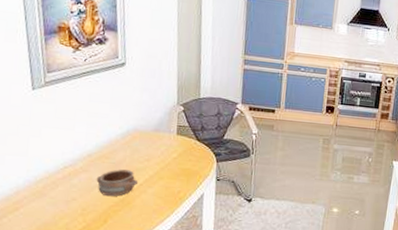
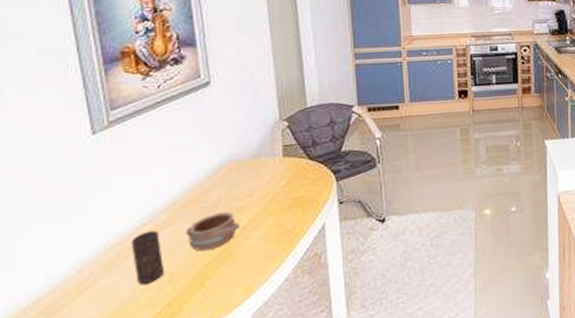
candle: none [55,173,79,213] -> present [131,230,165,285]

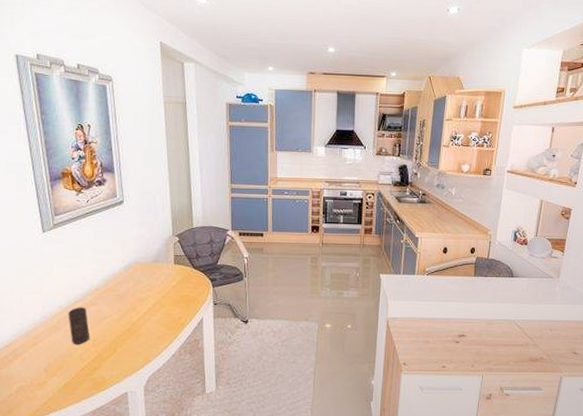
pottery: present [185,212,241,252] -> none [104,300,143,327]

